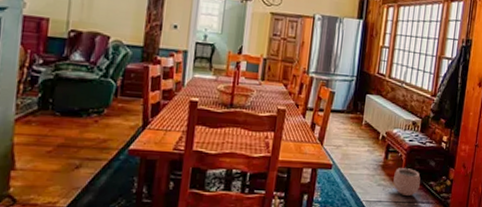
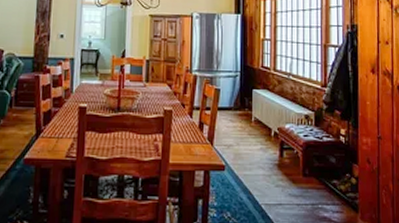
plant pot: present [393,162,421,196] -> none [292,159,322,197]

